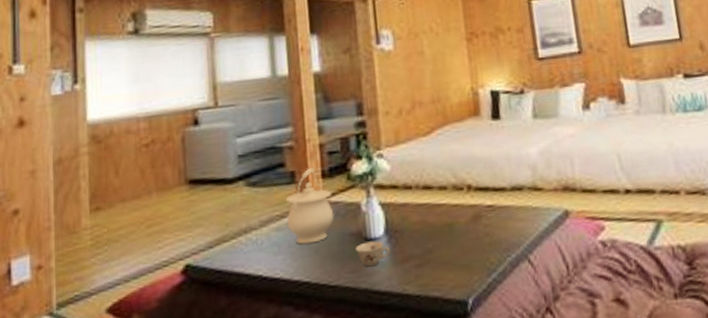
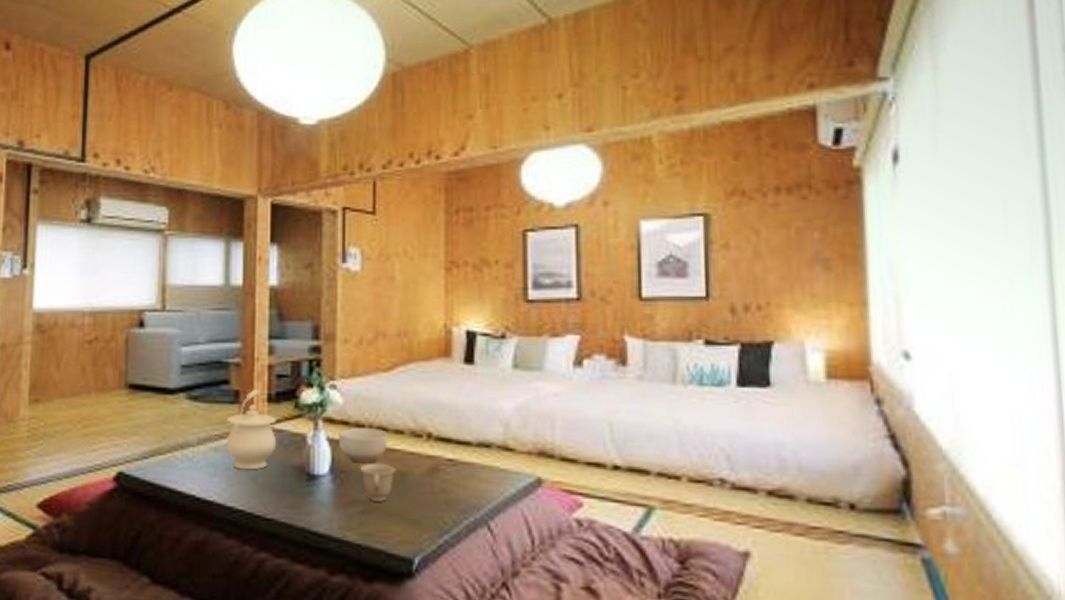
teacup: present [355,240,390,267] -> none [295,478,333,505]
bowl: none [389,187,434,222] -> present [338,427,389,464]
teacup: none [412,218,444,254] -> present [360,463,396,502]

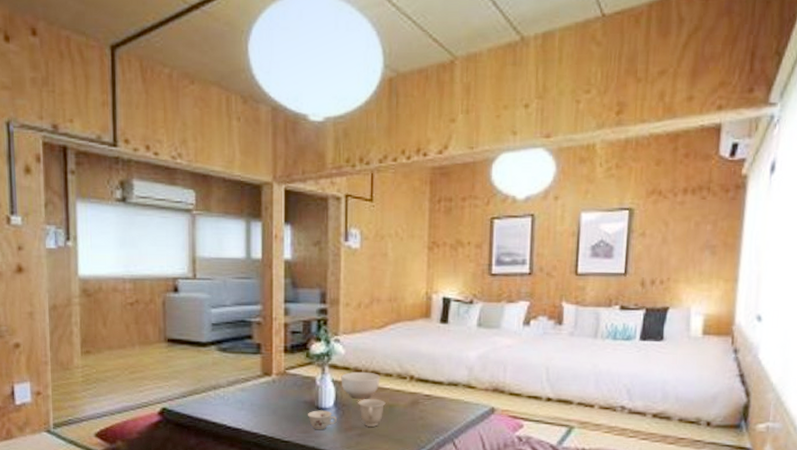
teapot: present [226,389,277,470] -> none [251,342,292,405]
teacup: none [295,478,333,505] -> present [307,410,337,430]

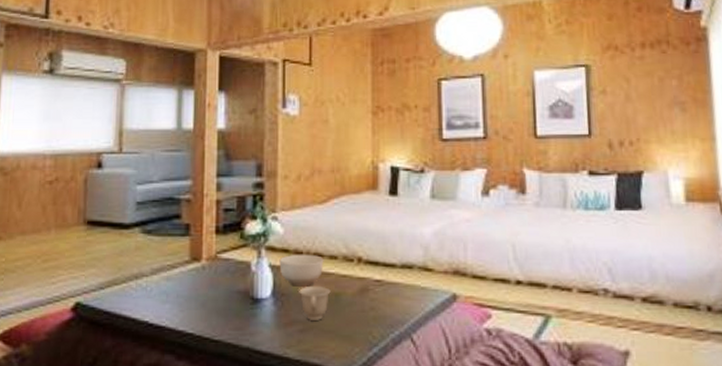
teacup: present [307,410,337,430] -> none [240,301,275,326]

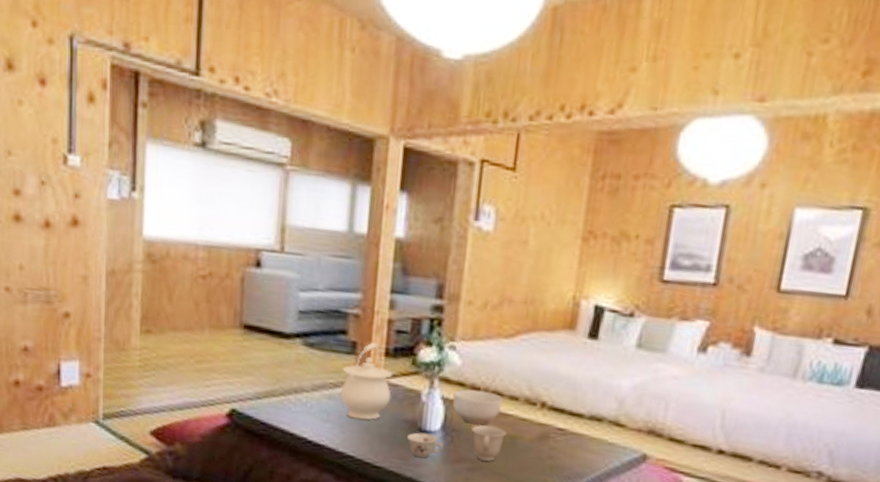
teapot: none [177,222,224,296] -> present [340,341,393,420]
teacup: none [240,301,275,326] -> present [406,432,443,459]

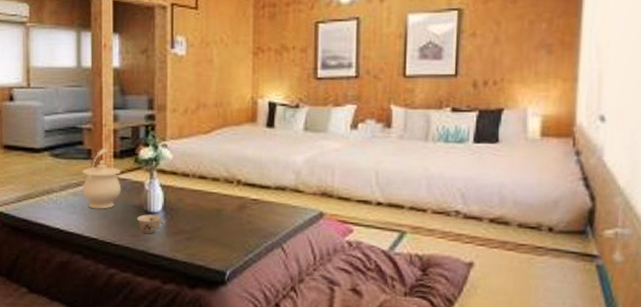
bowl: present [452,389,504,425] -> none [169,176,208,203]
teacup: present [471,425,507,462] -> none [186,202,213,231]

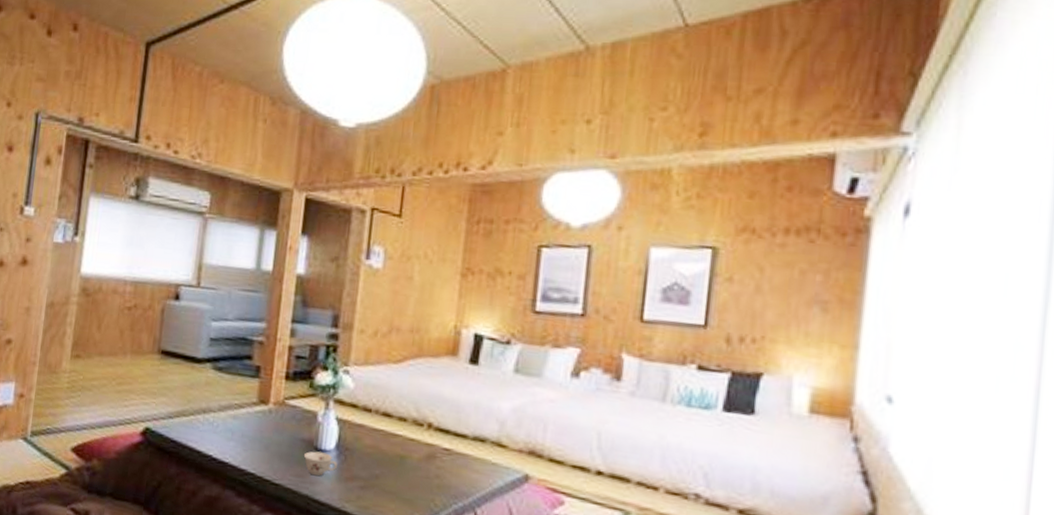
teapot: present [82,148,122,209] -> none [244,366,293,439]

